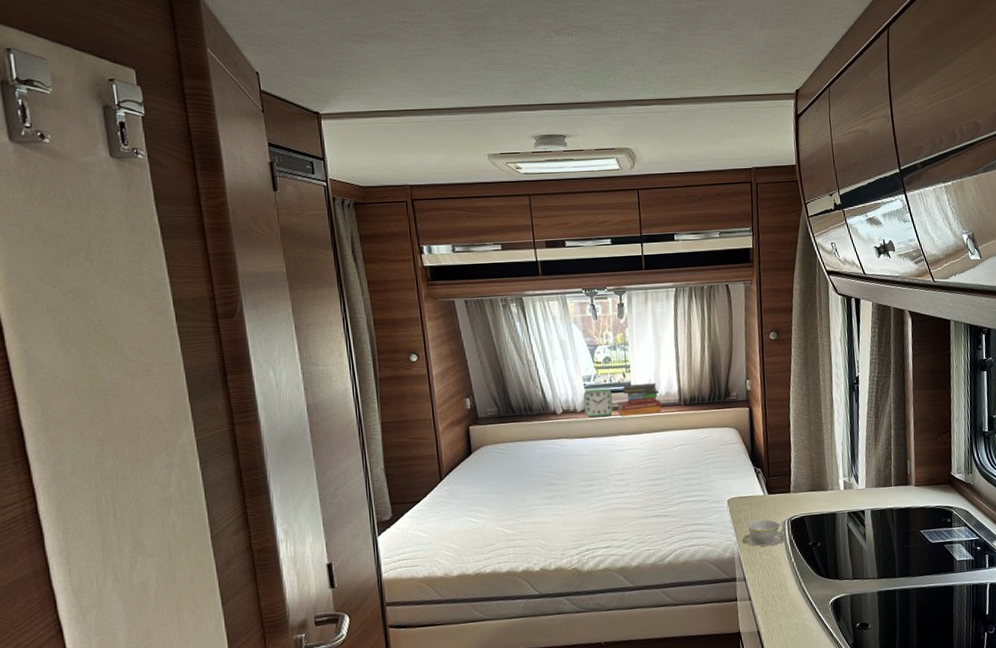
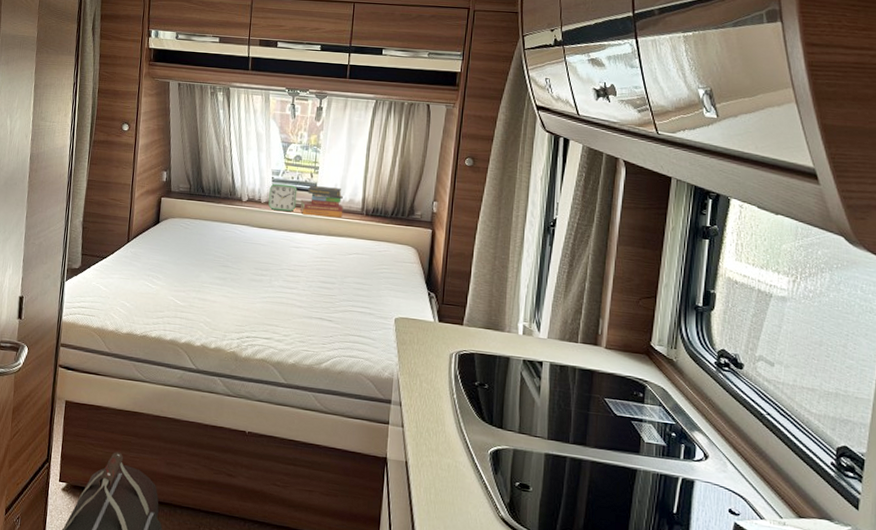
teacup: present [742,520,786,547] -> none [404,346,452,377]

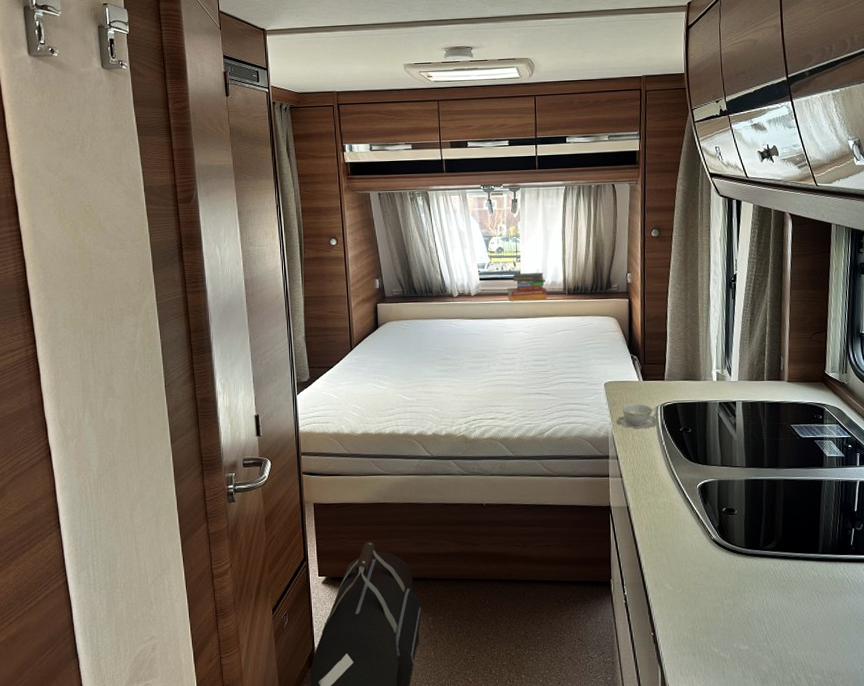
alarm clock: present [268,183,298,212] -> none [477,275,504,301]
teacup: none [404,346,452,377] -> present [616,404,658,429]

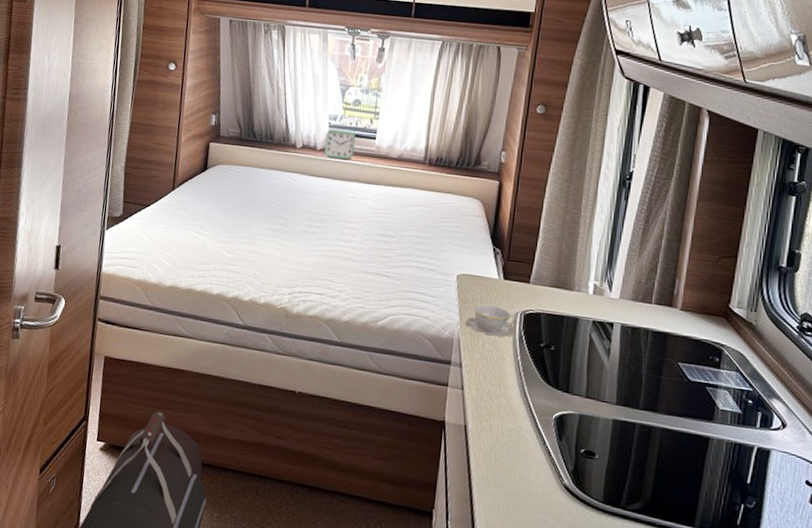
alarm clock: none [477,275,504,301] -> present [324,129,356,160]
books: present [507,272,547,302] -> none [358,132,405,167]

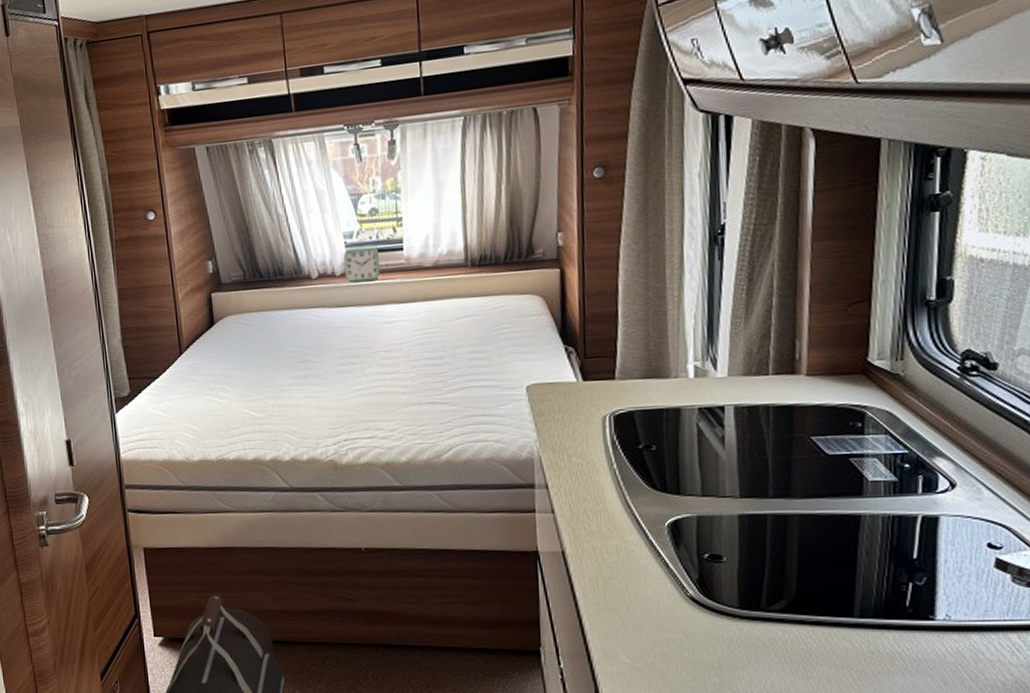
teacup: present [466,304,517,338] -> none [545,413,606,448]

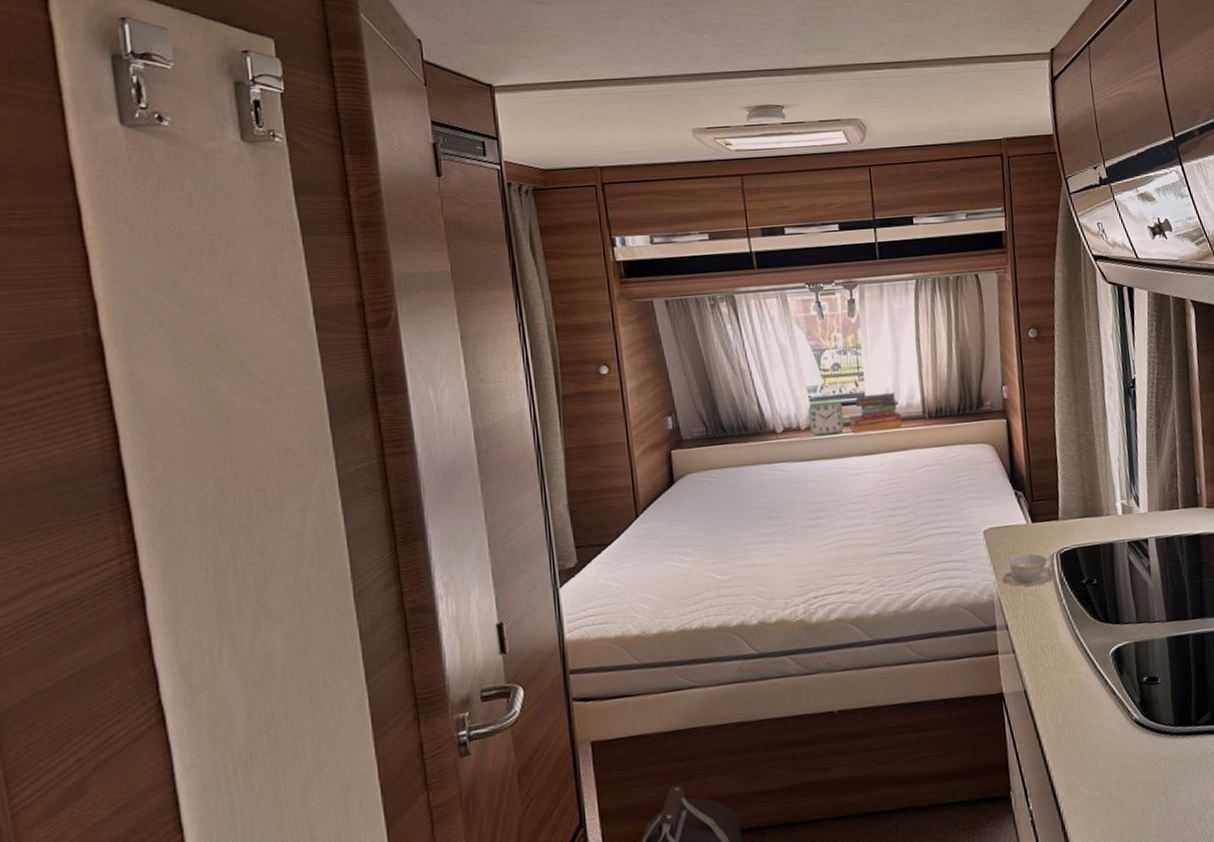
books: none [385,239,442,281] -> present [848,393,902,434]
teacup: none [545,413,606,448] -> present [1002,553,1055,588]

